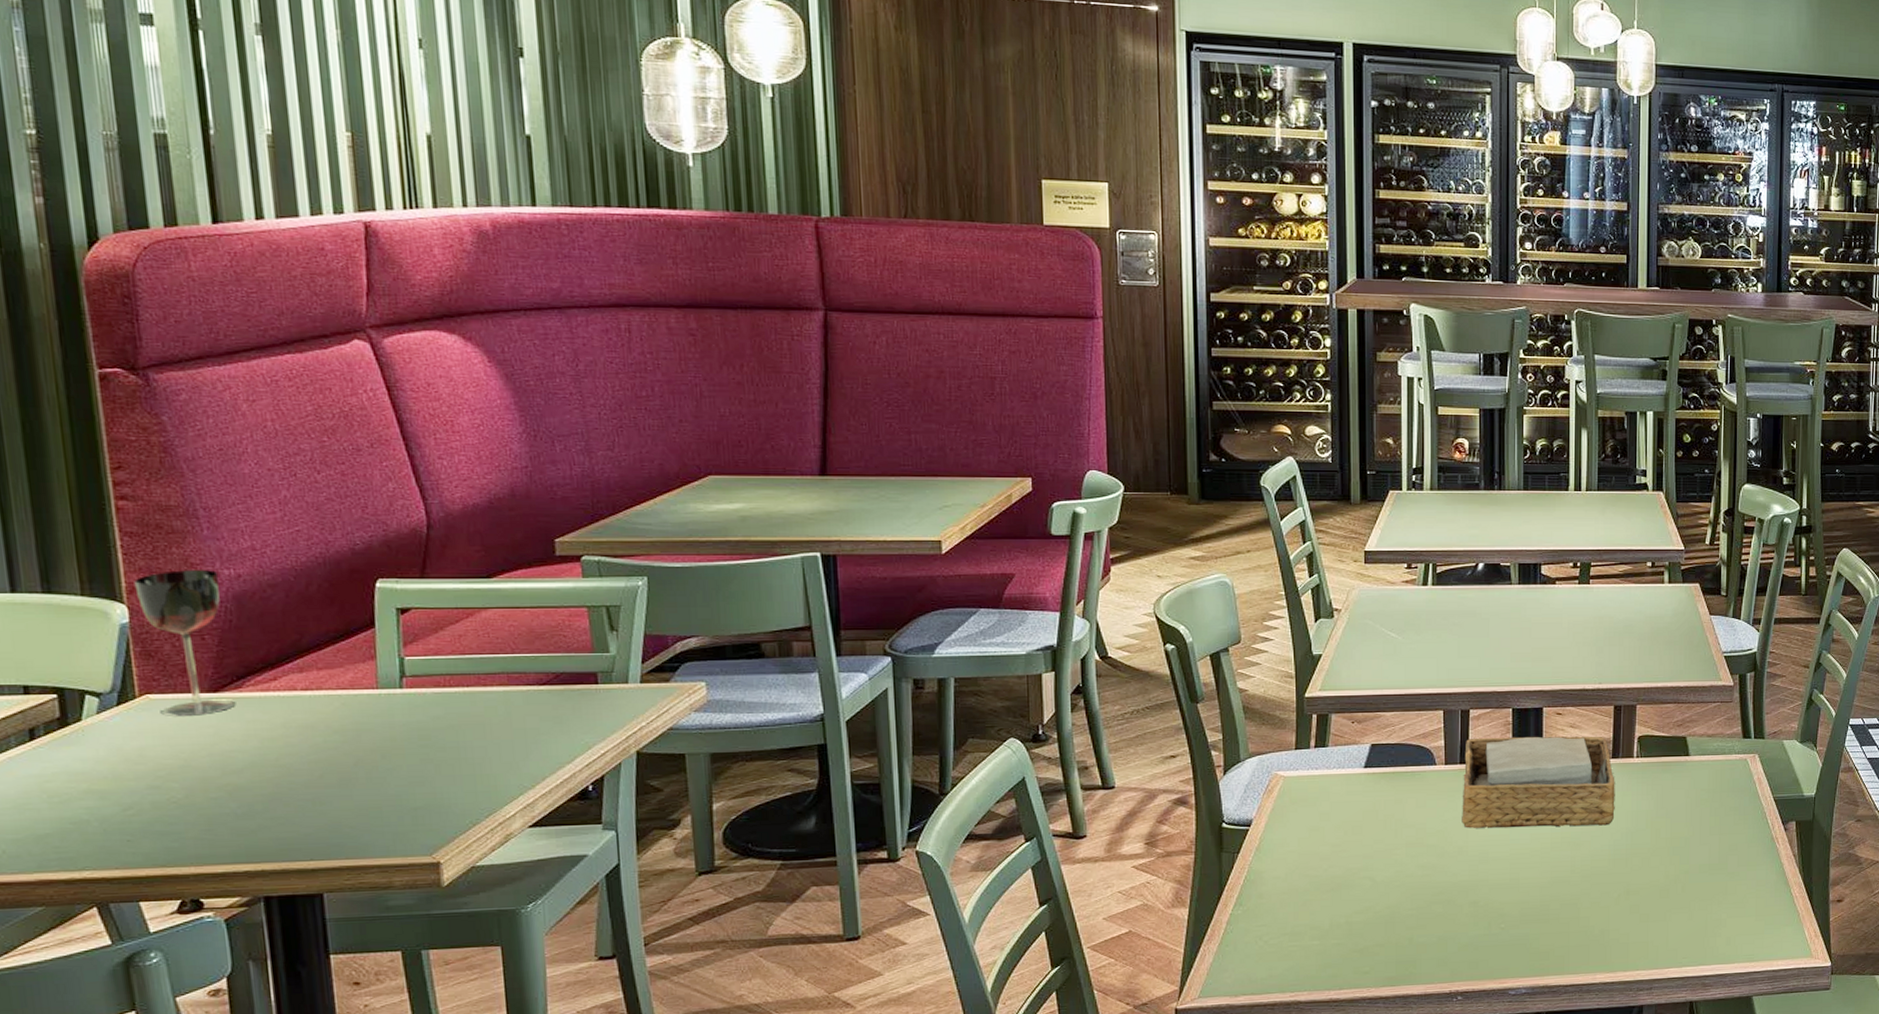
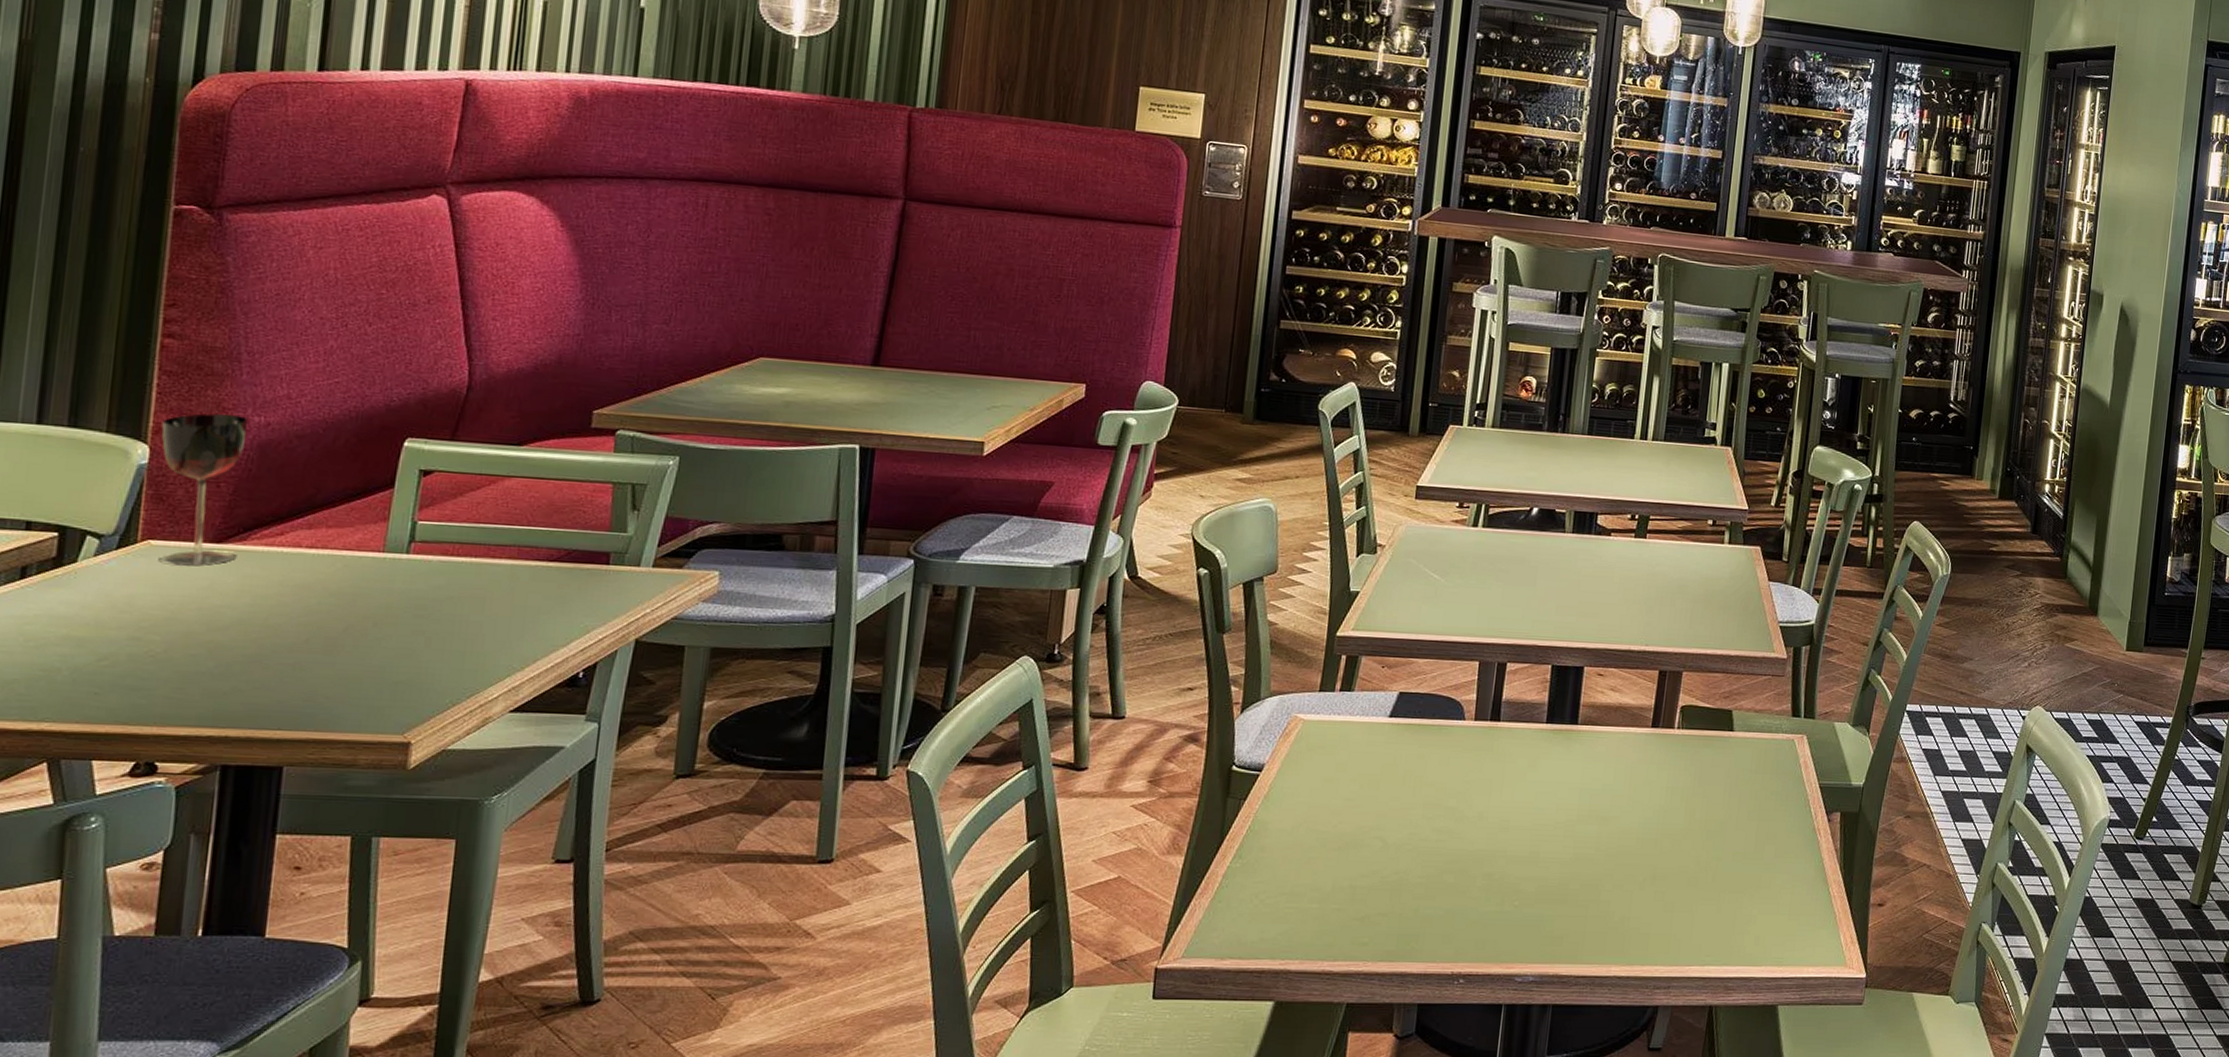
napkin holder: present [1462,736,1615,828] -> none [1485,693,1653,801]

